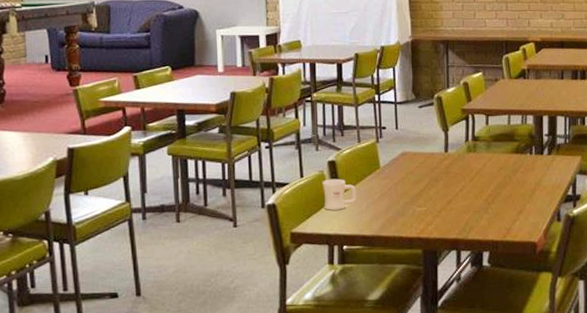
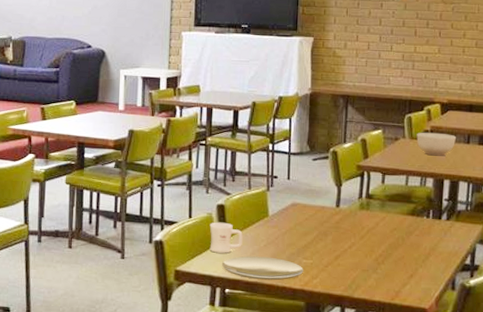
plate: none [338,208,418,233] -> present [222,256,303,281]
bowl: none [515,70,552,94] -> present [416,132,457,156]

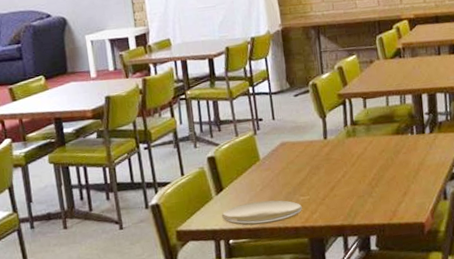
mug: present [209,222,243,253] -> none [203,174,239,206]
bowl: present [416,132,457,156] -> none [390,48,428,73]

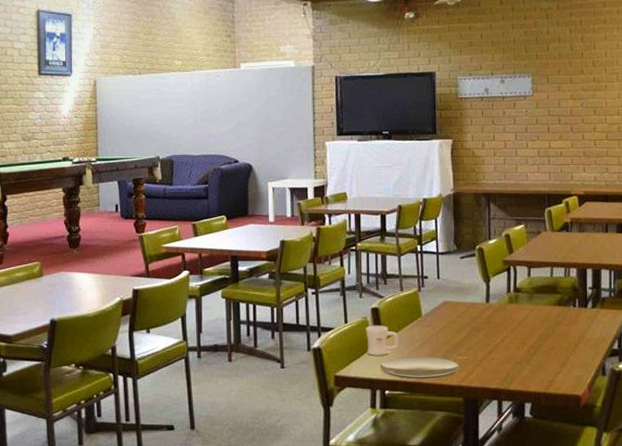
mug: none [203,174,239,206] -> present [365,325,398,356]

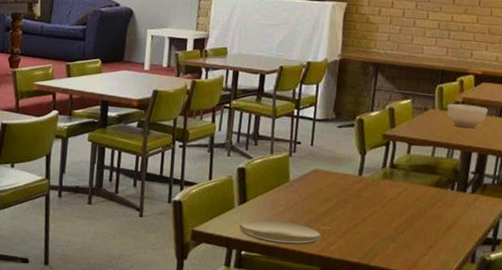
mug: present [365,325,398,356] -> none [228,185,262,216]
bowl: none [557,224,596,247] -> present [446,103,489,129]

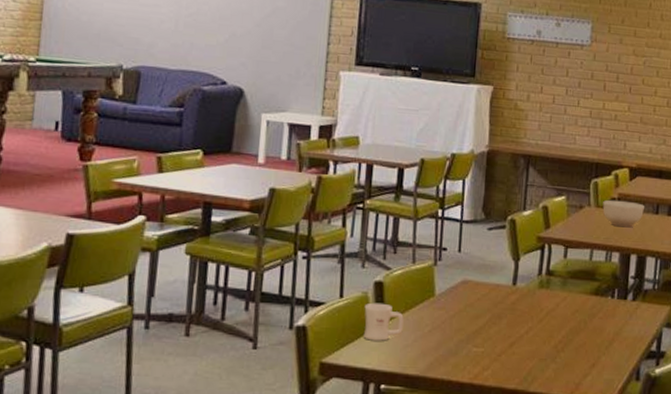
mug: none [228,185,262,216] -> present [363,302,404,341]
plate: present [239,219,321,245] -> none [378,343,473,373]

